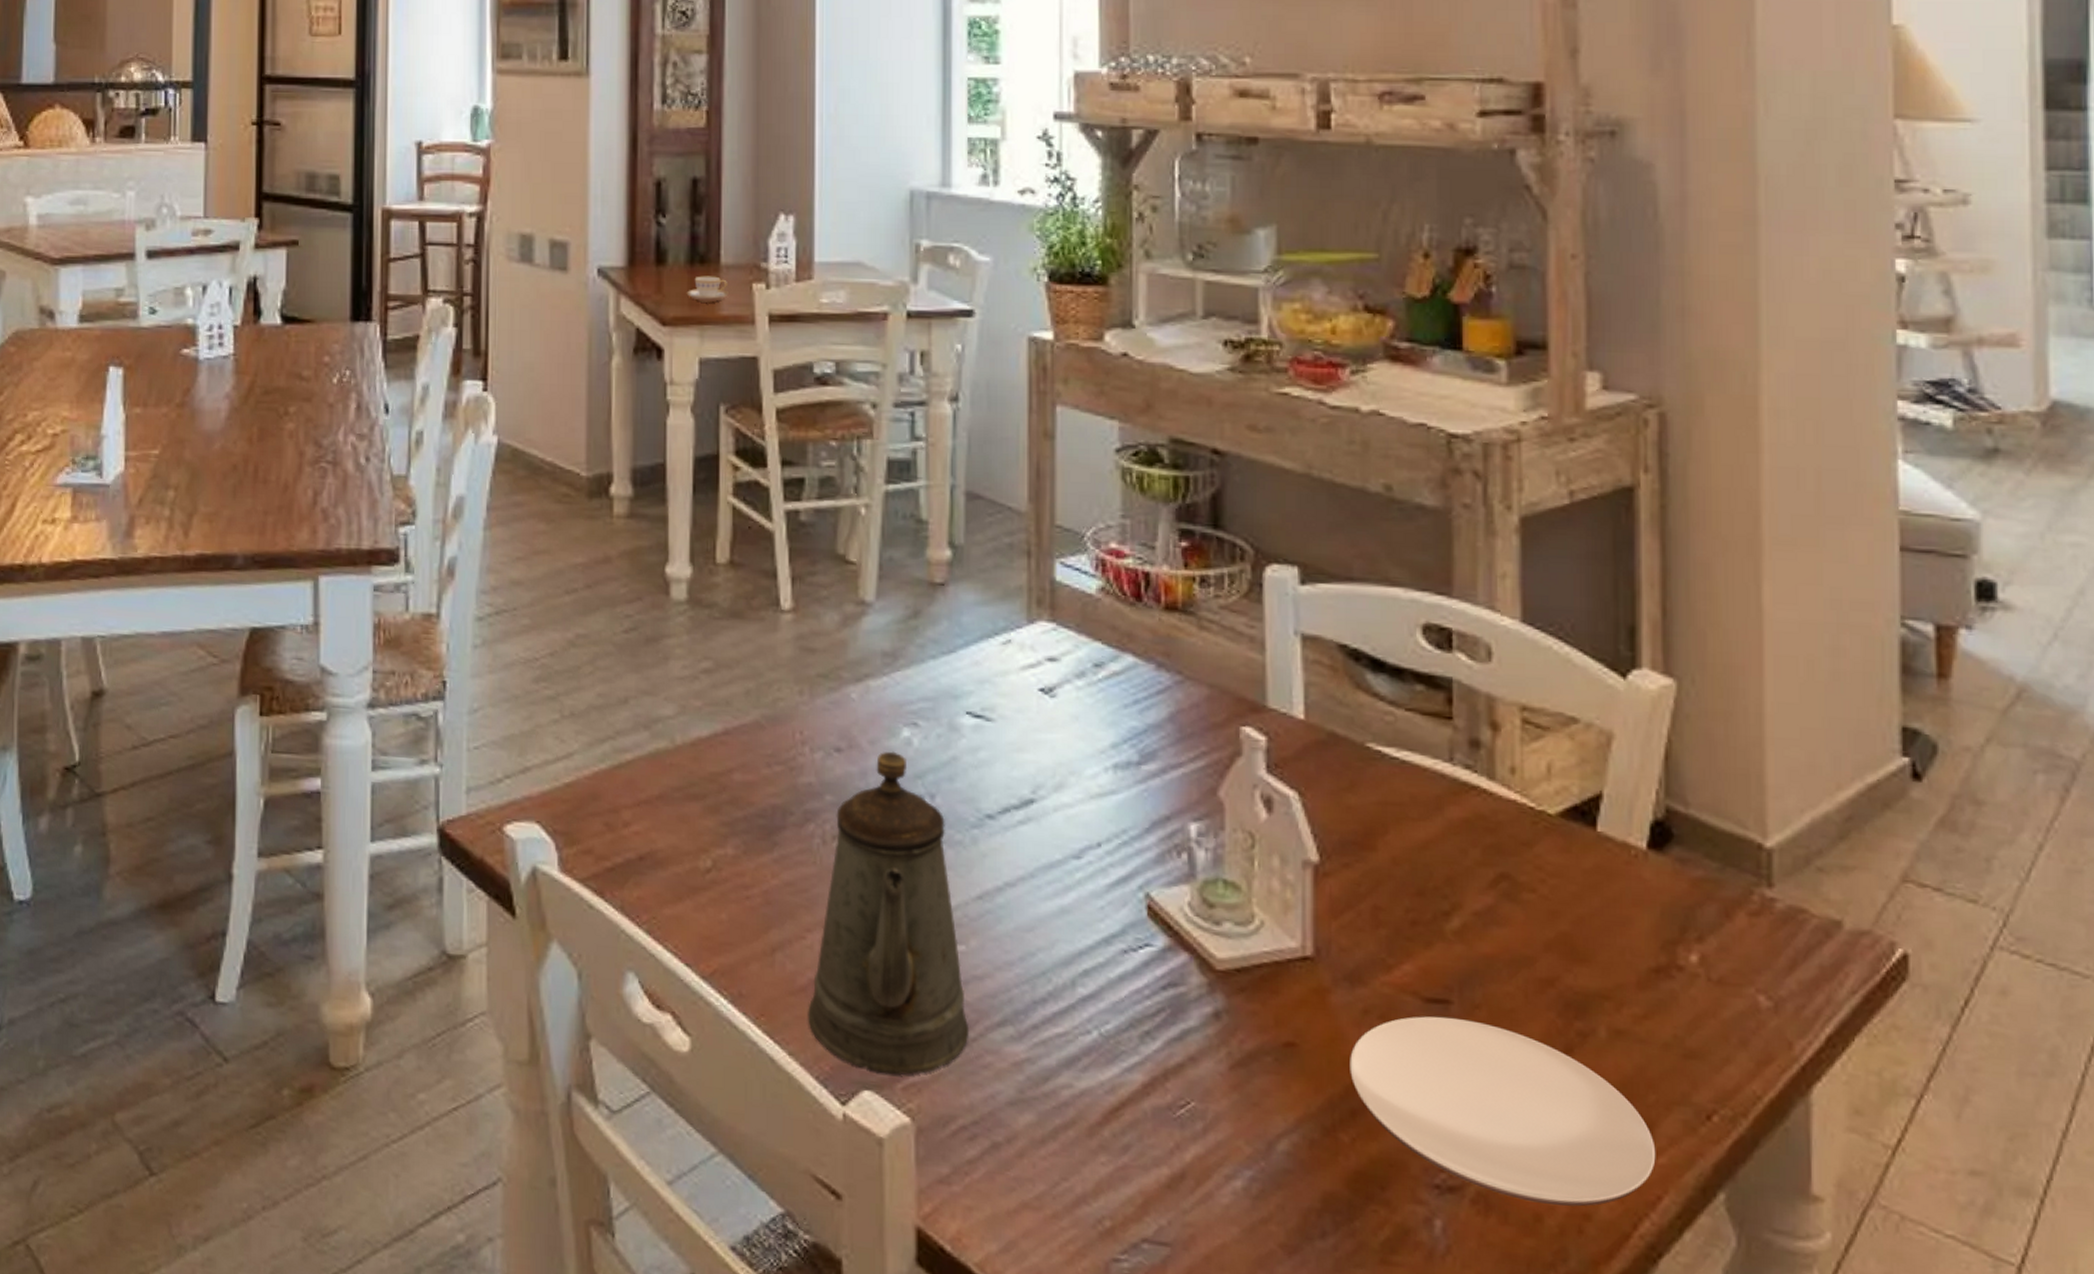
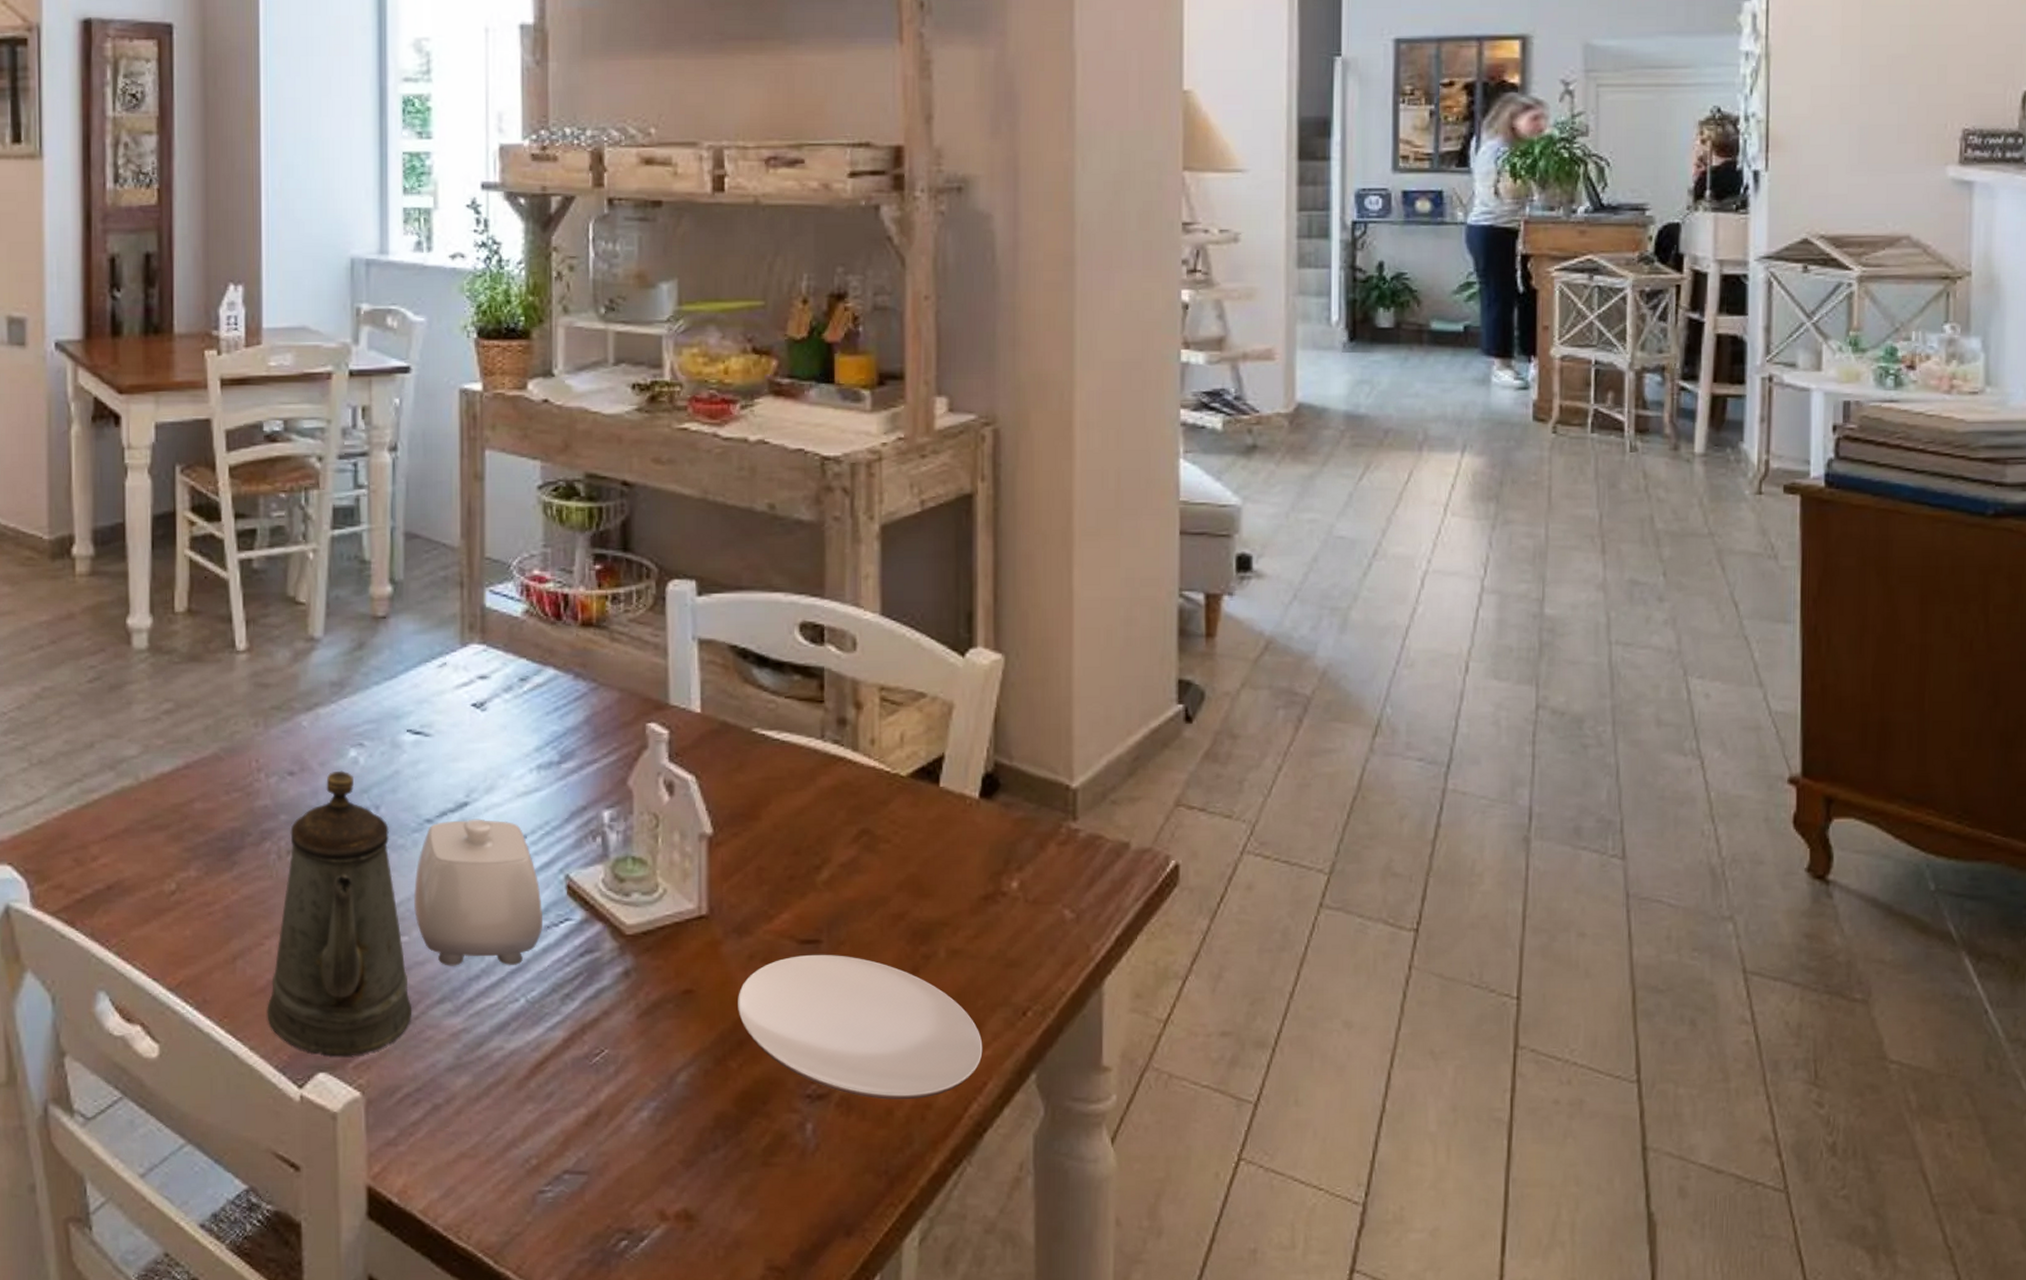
teacup: present [686,276,729,303] -> none [141,345,182,370]
sugar bowl: none [971,818,1119,992] -> present [413,818,542,966]

